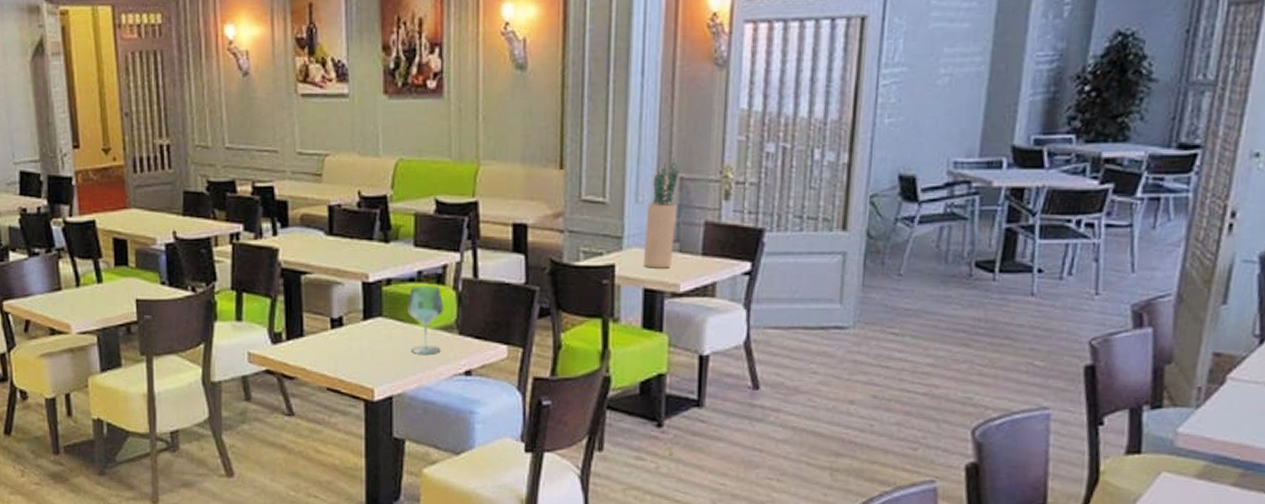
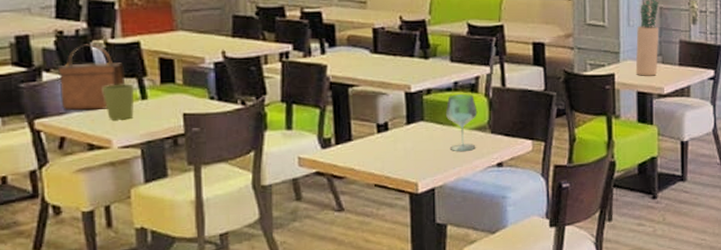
handbag: none [23,222,83,293] -> present [58,44,126,111]
cup: none [61,265,91,304] -> present [102,84,134,120]

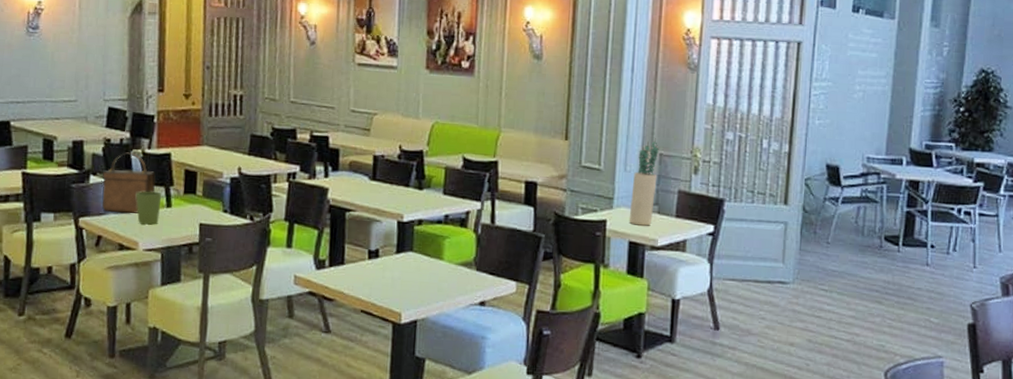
wine glass: present [445,94,478,152] -> none [433,227,465,287]

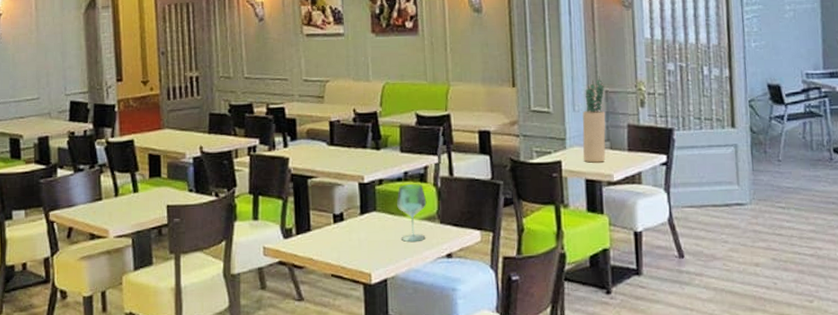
handbag: present [102,152,156,213] -> none [69,143,122,204]
cup: present [135,191,162,225] -> none [103,178,128,212]
wine glass: none [433,227,465,287] -> present [396,184,427,243]

